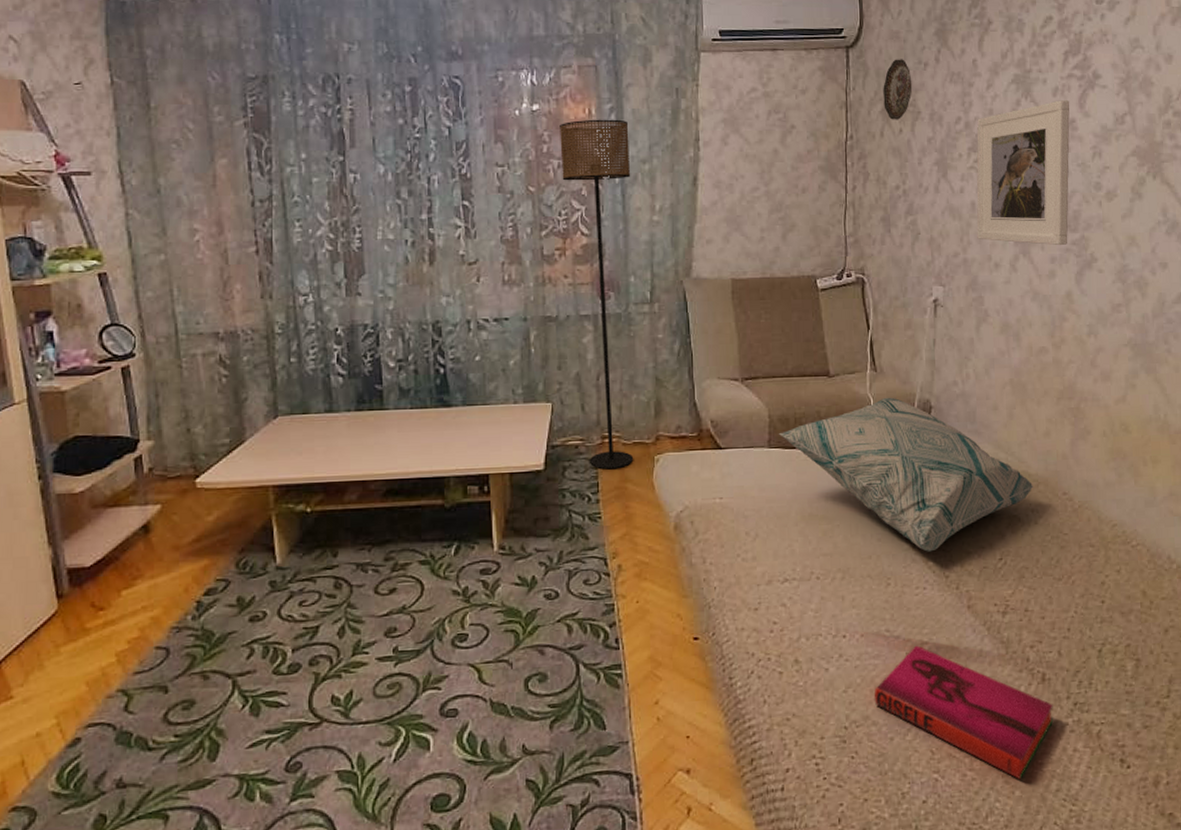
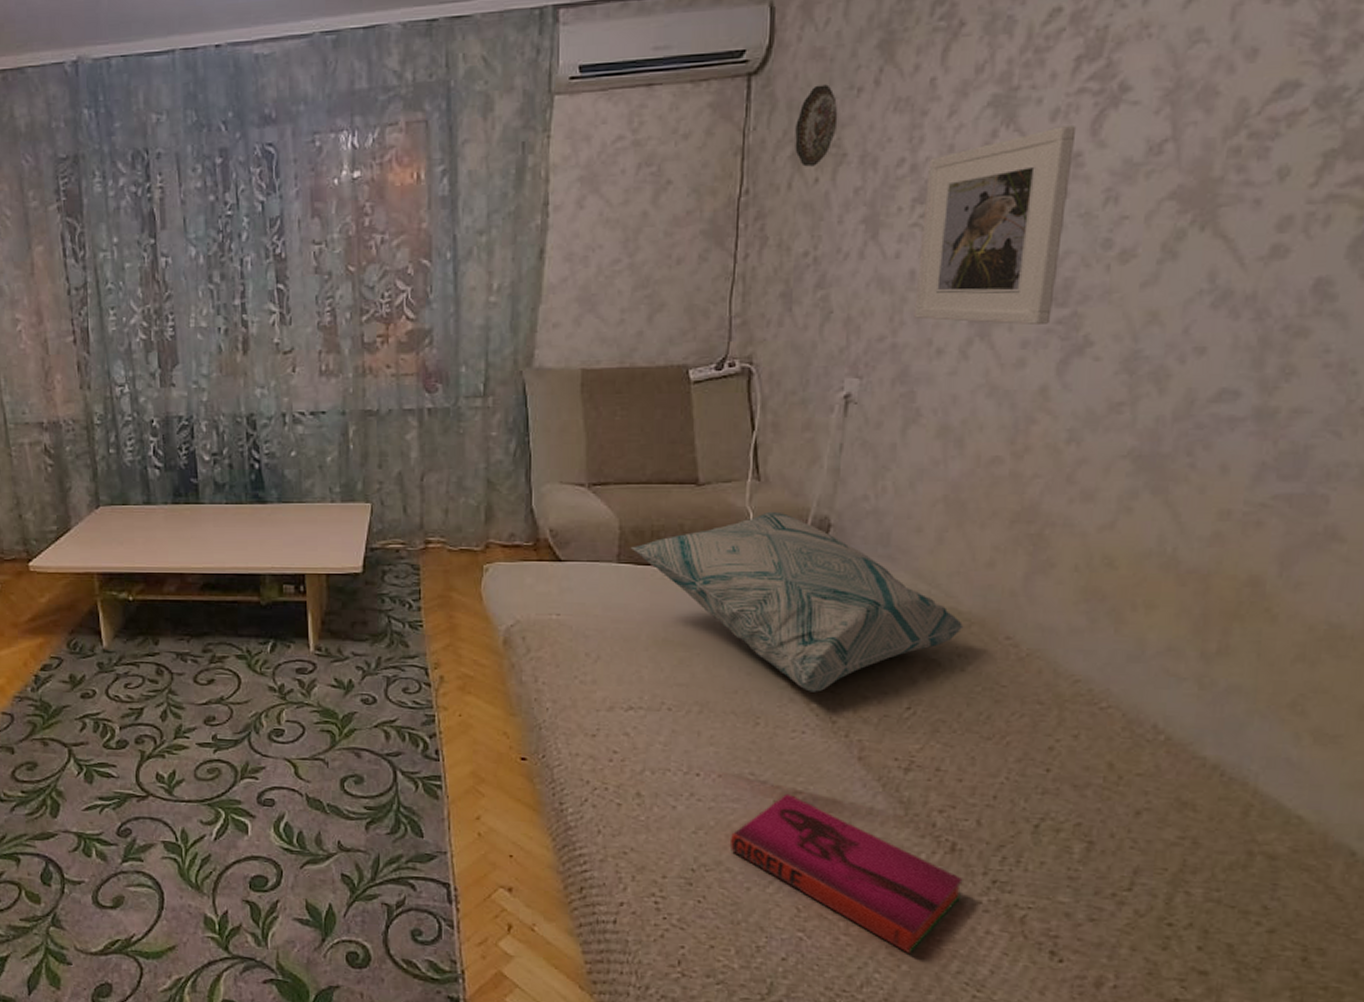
floor lamp: present [560,119,633,470] -> none [384,183,465,576]

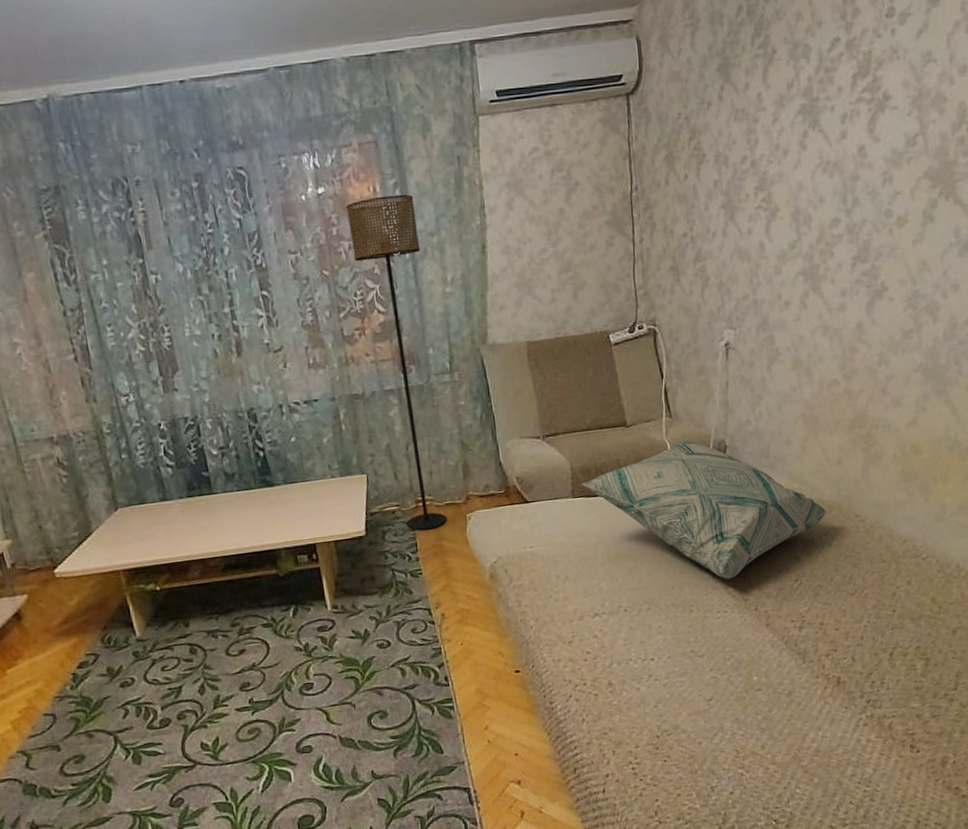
floor lamp: none [384,183,465,576] -> present [346,194,447,531]
hardback book: present [729,793,963,955] -> none [682,662,849,769]
decorative plate: present [795,84,838,167] -> none [666,100,696,166]
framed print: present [914,126,1077,326] -> none [763,126,859,280]

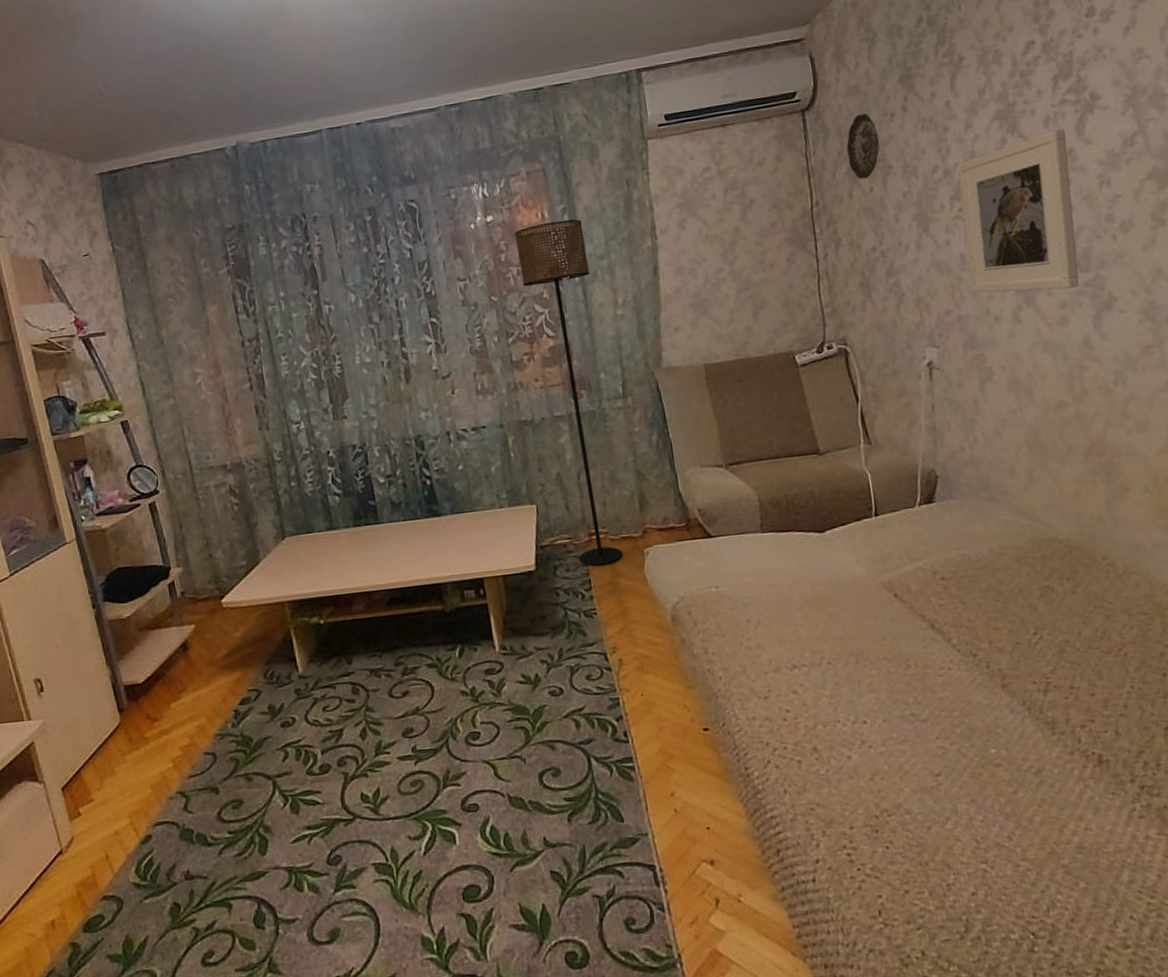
decorative pillow: present [581,440,827,580] -> none [770,470,1067,630]
decorative plate: none [666,100,696,166] -> present [846,113,880,180]
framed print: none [763,126,859,280] -> present [957,129,1079,294]

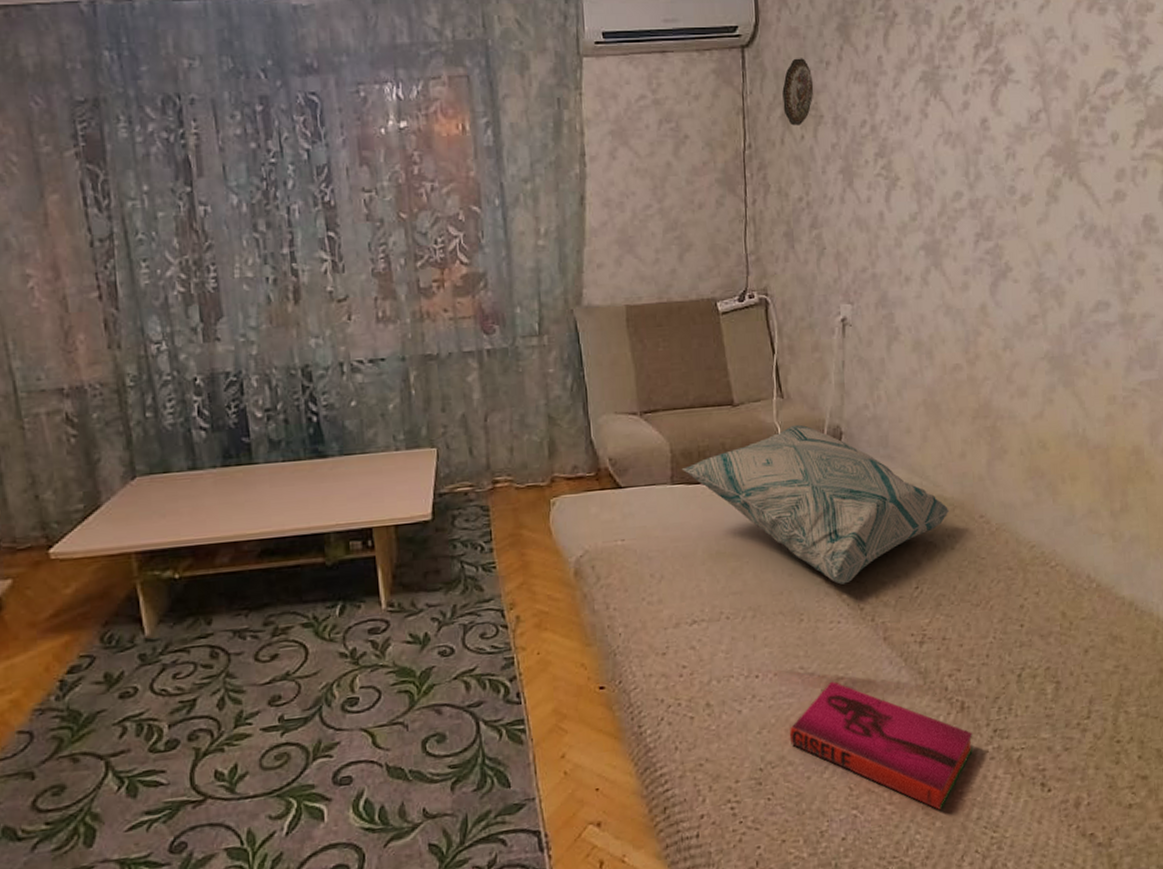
floor lamp: present [515,219,622,566] -> none [431,135,527,516]
decorative pillow: none [770,470,1067,630] -> present [681,424,950,585]
hardback book: none [904,729,1118,871] -> present [789,681,974,811]
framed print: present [957,129,1079,294] -> none [883,98,982,256]

